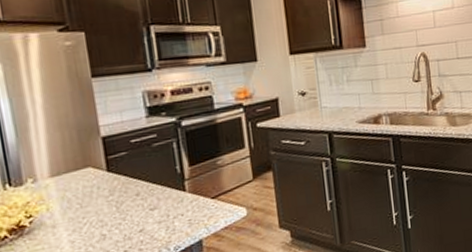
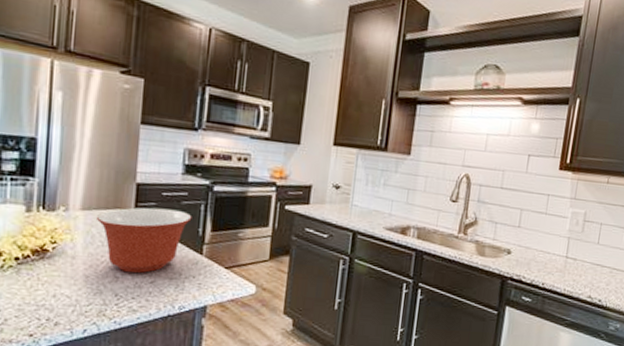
mixing bowl: none [69,153,167,228] -> present [97,207,192,274]

